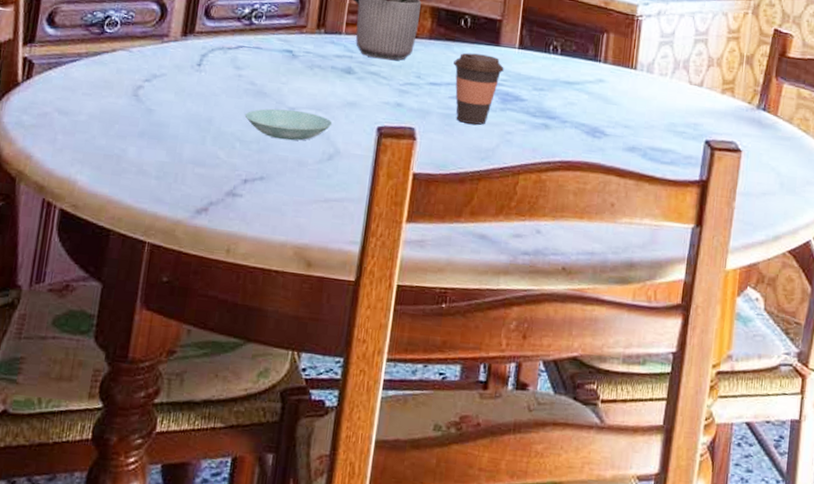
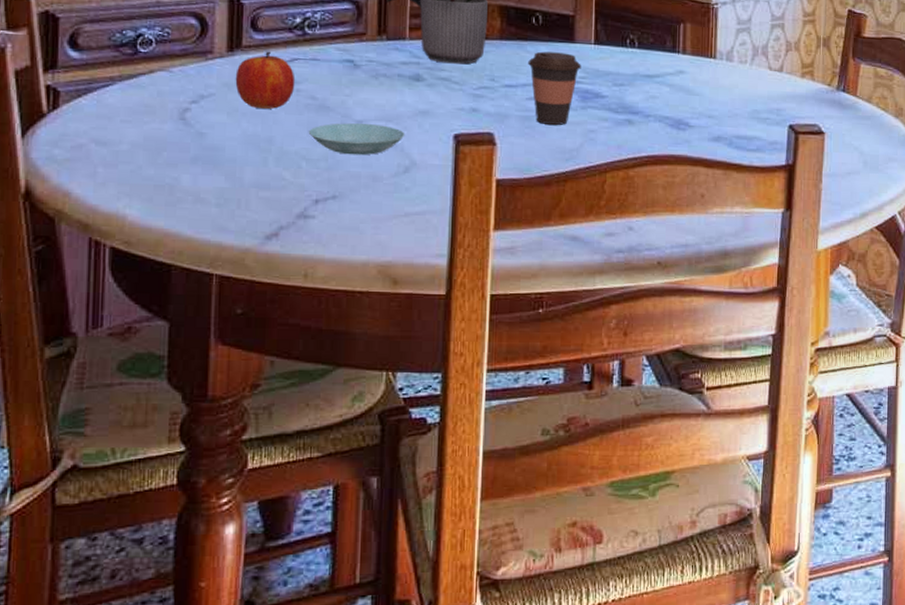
fruit: none [185,37,239,91] -> present [235,51,296,109]

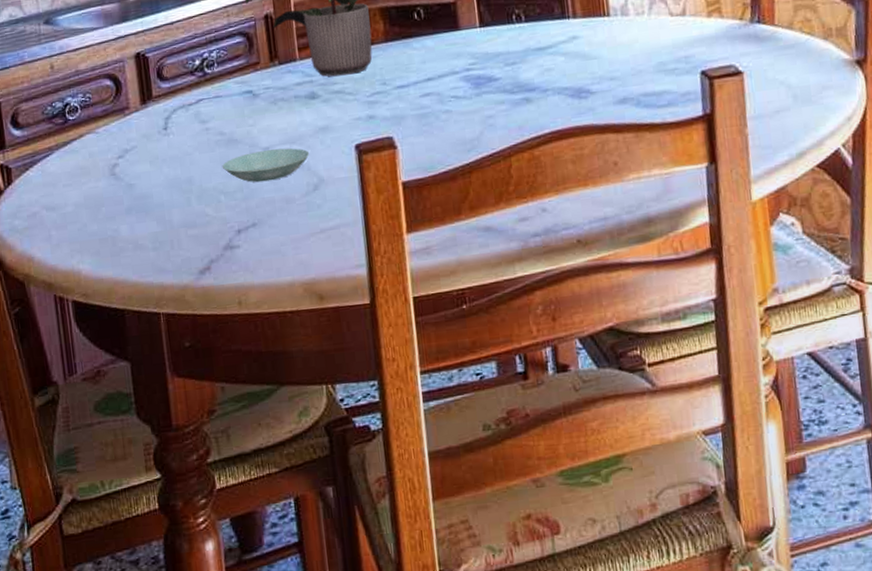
fruit: present [235,51,296,109] -> none [151,97,204,153]
coffee cup: present [528,51,581,125] -> none [416,42,470,119]

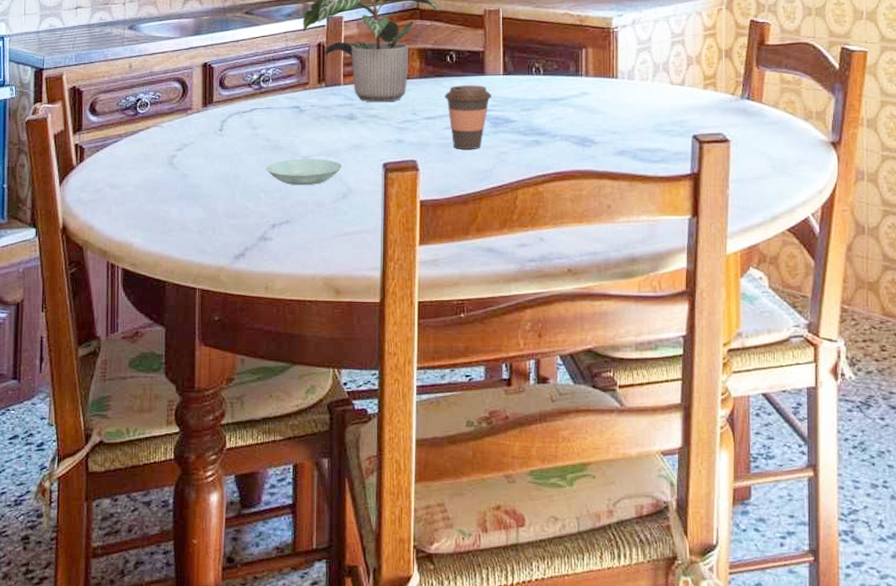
coffee cup: none [416,42,470,119] -> present [445,85,492,149]

